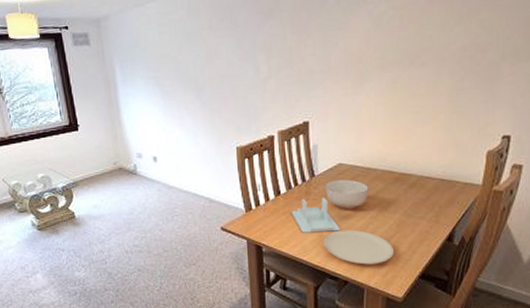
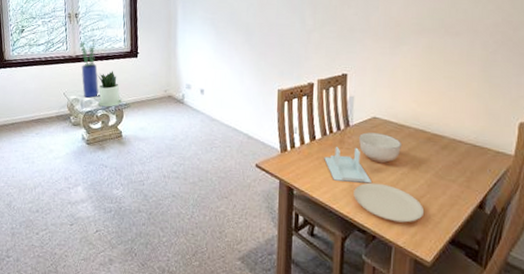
vase: none [10,115,42,181] -> present [80,39,99,98]
planter: none [36,149,69,189] -> present [97,71,123,107]

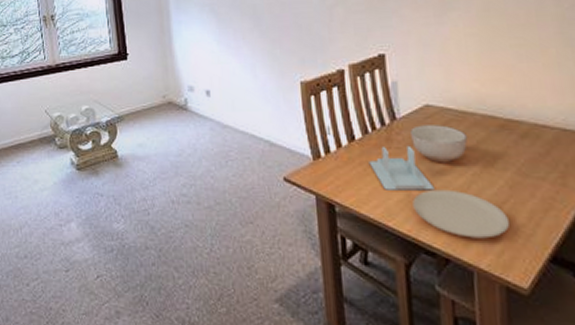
vase: present [80,39,99,98] -> none [59,43,85,113]
planter: present [97,71,123,107] -> none [82,79,114,123]

